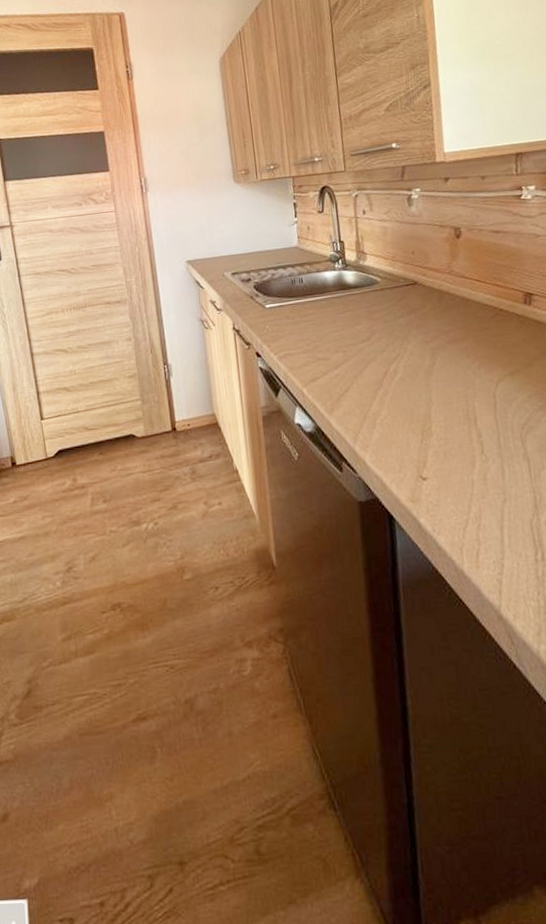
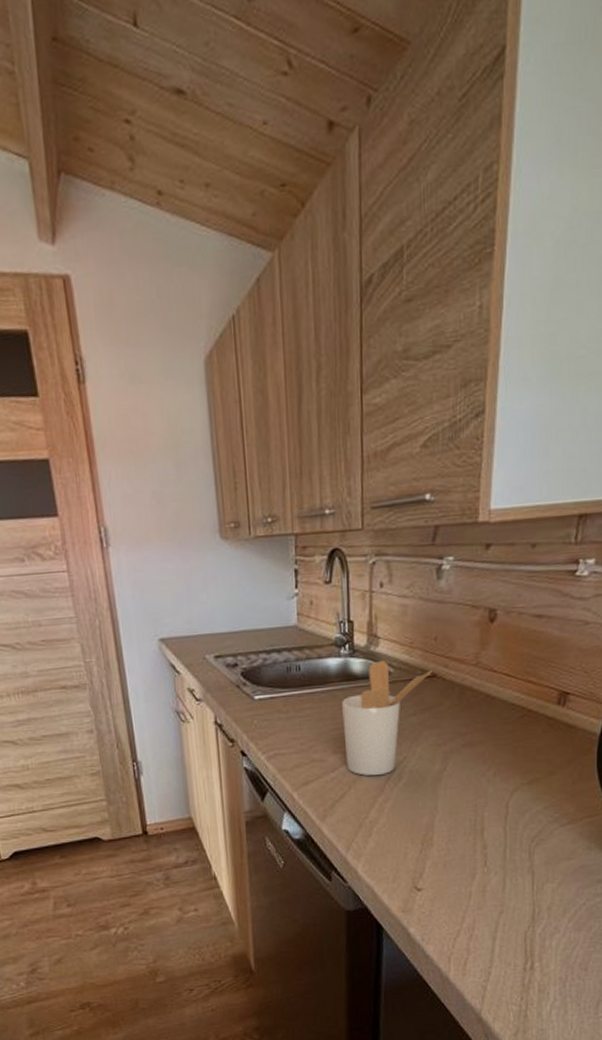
utensil holder: none [339,271,413,372] -> present [342,660,432,776]

